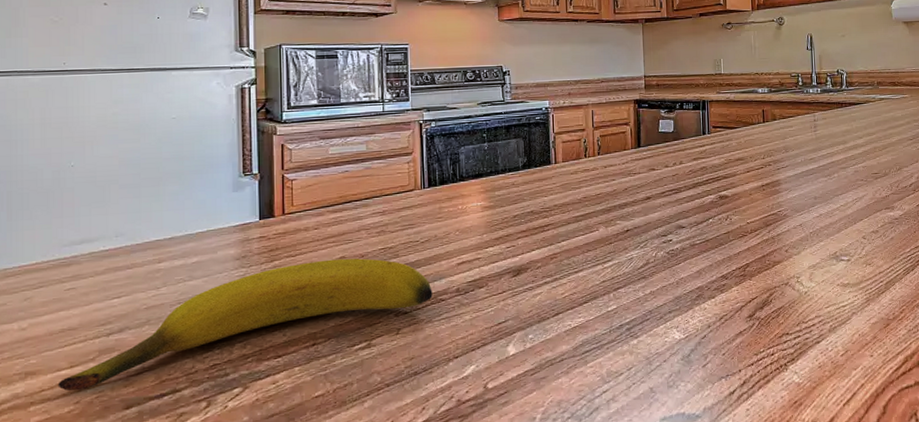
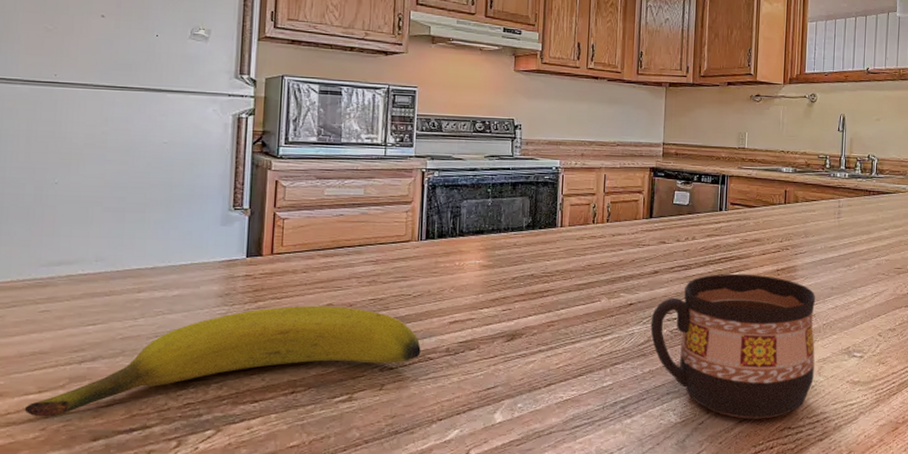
cup: none [647,191,806,330] -> present [650,273,815,419]

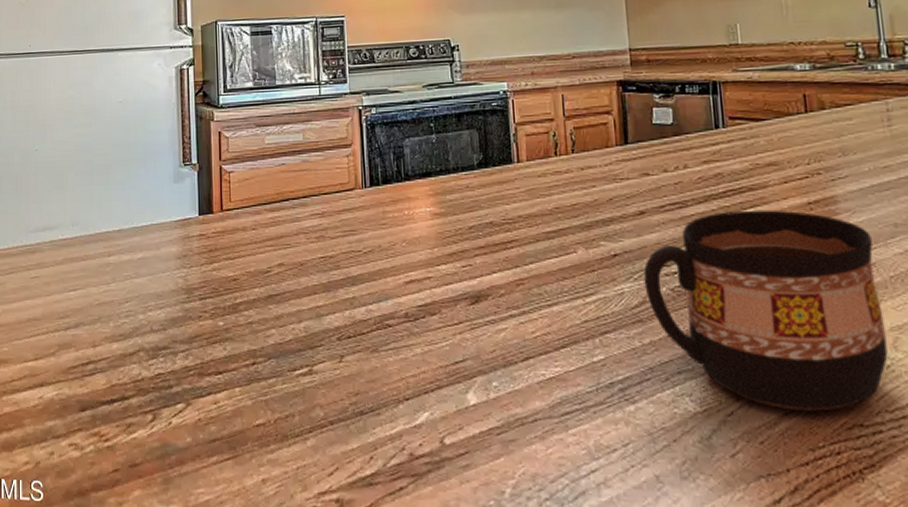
banana: present [24,305,421,417] -> none [25,266,378,385]

